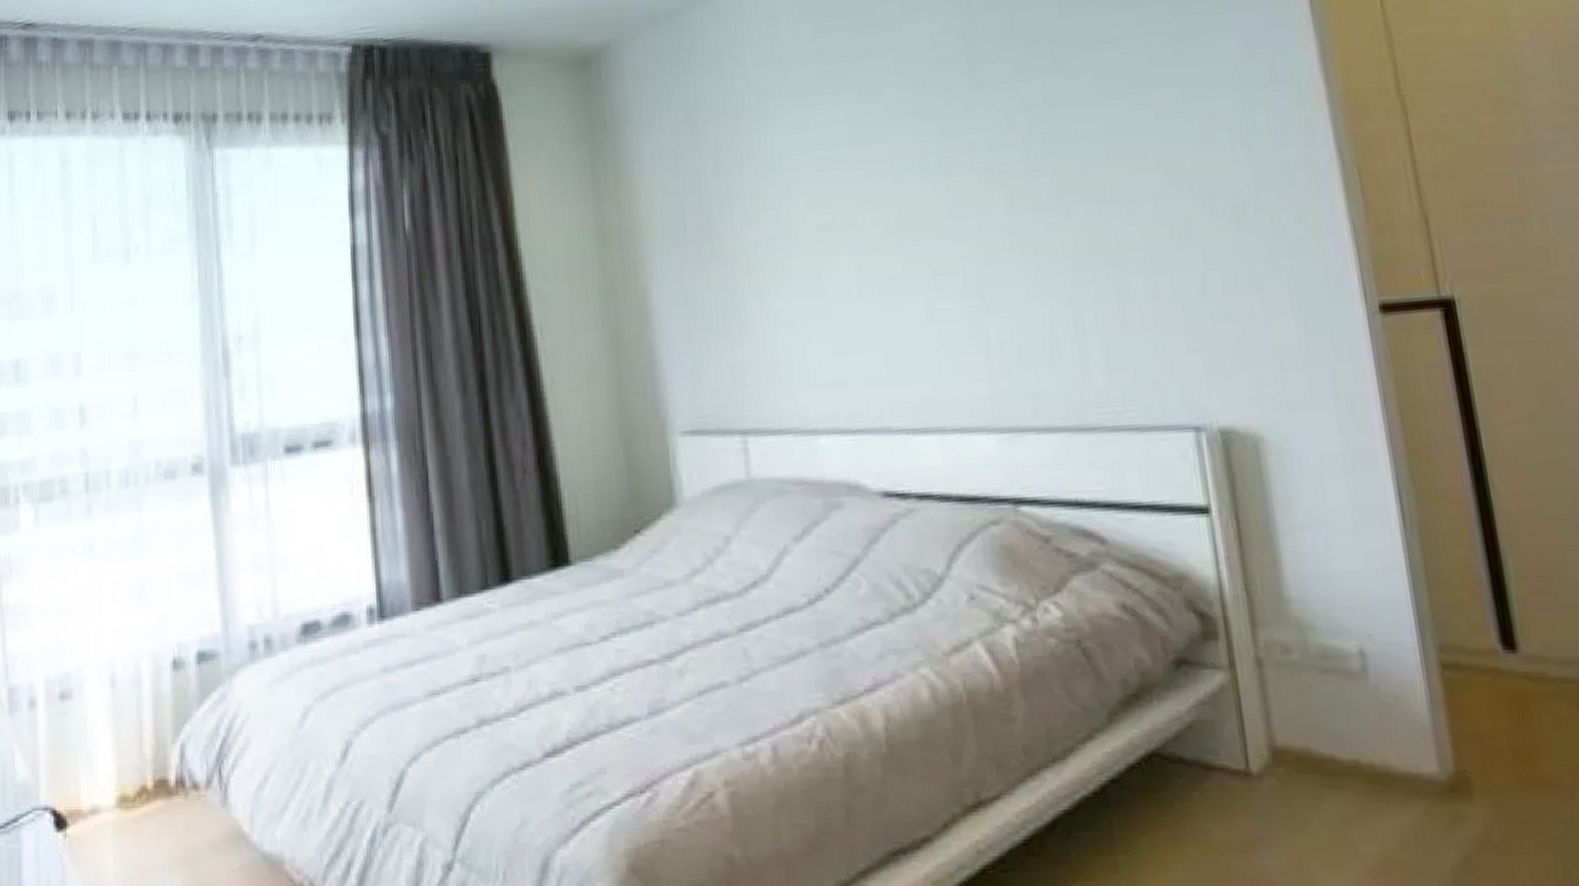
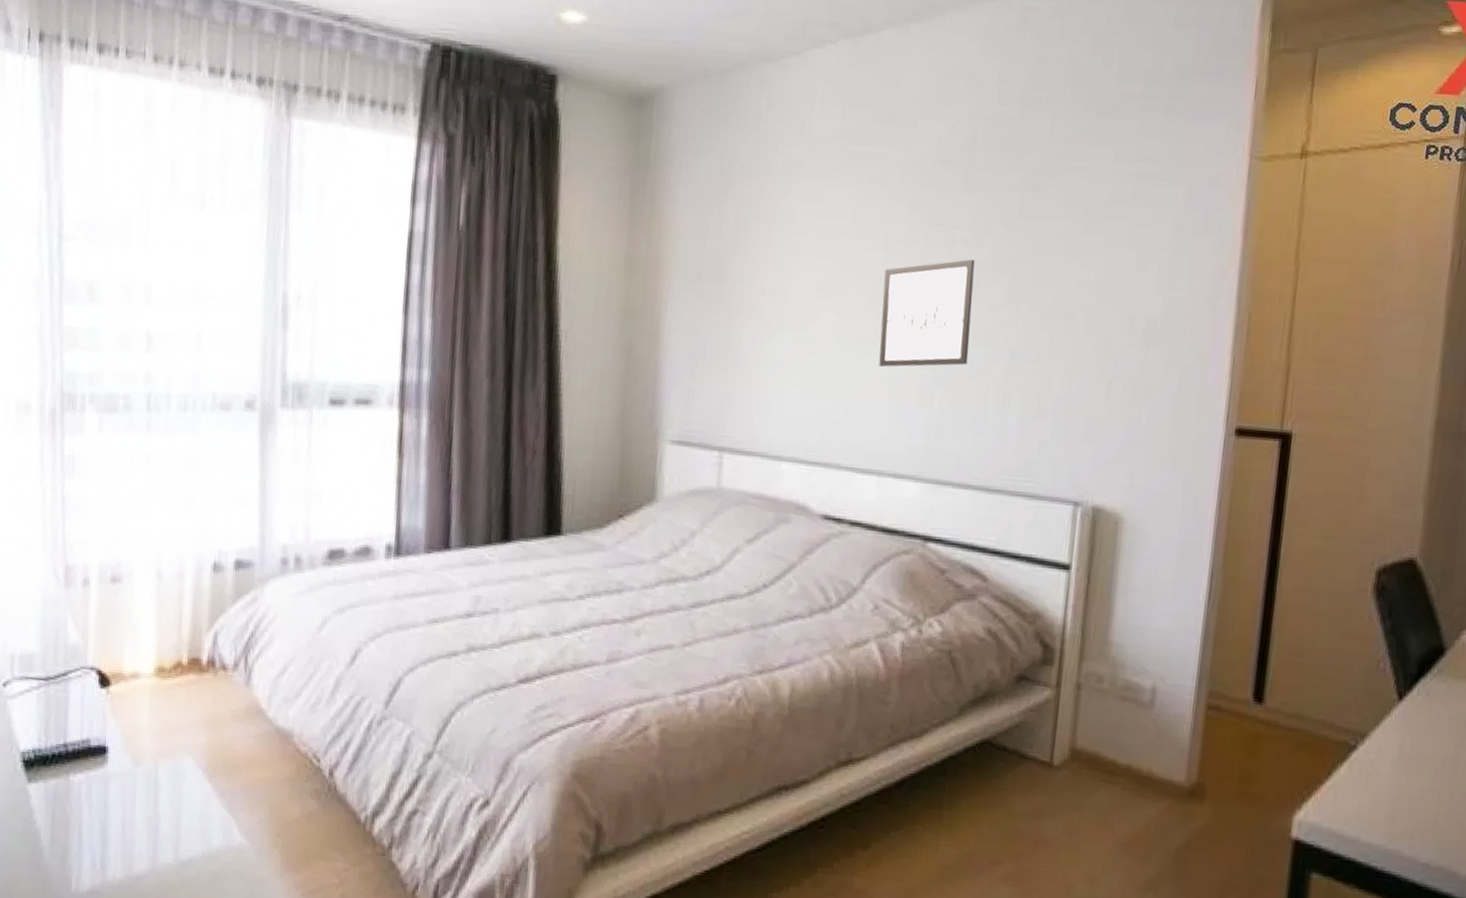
wall art: none [899,162,1021,304] -> present [879,259,975,367]

